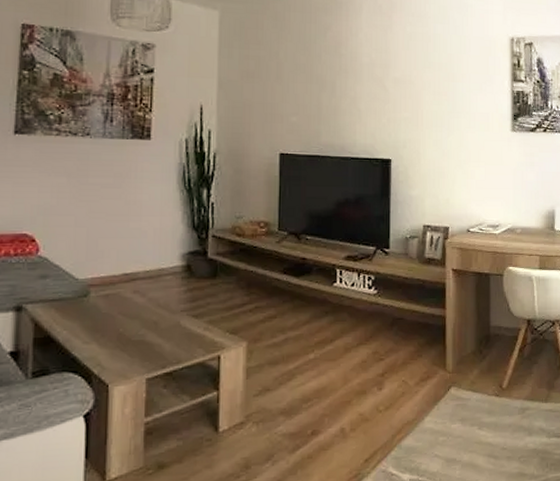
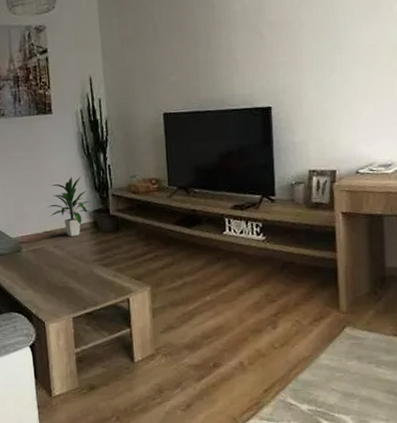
indoor plant: none [130,211,187,280] -> present [47,176,92,236]

